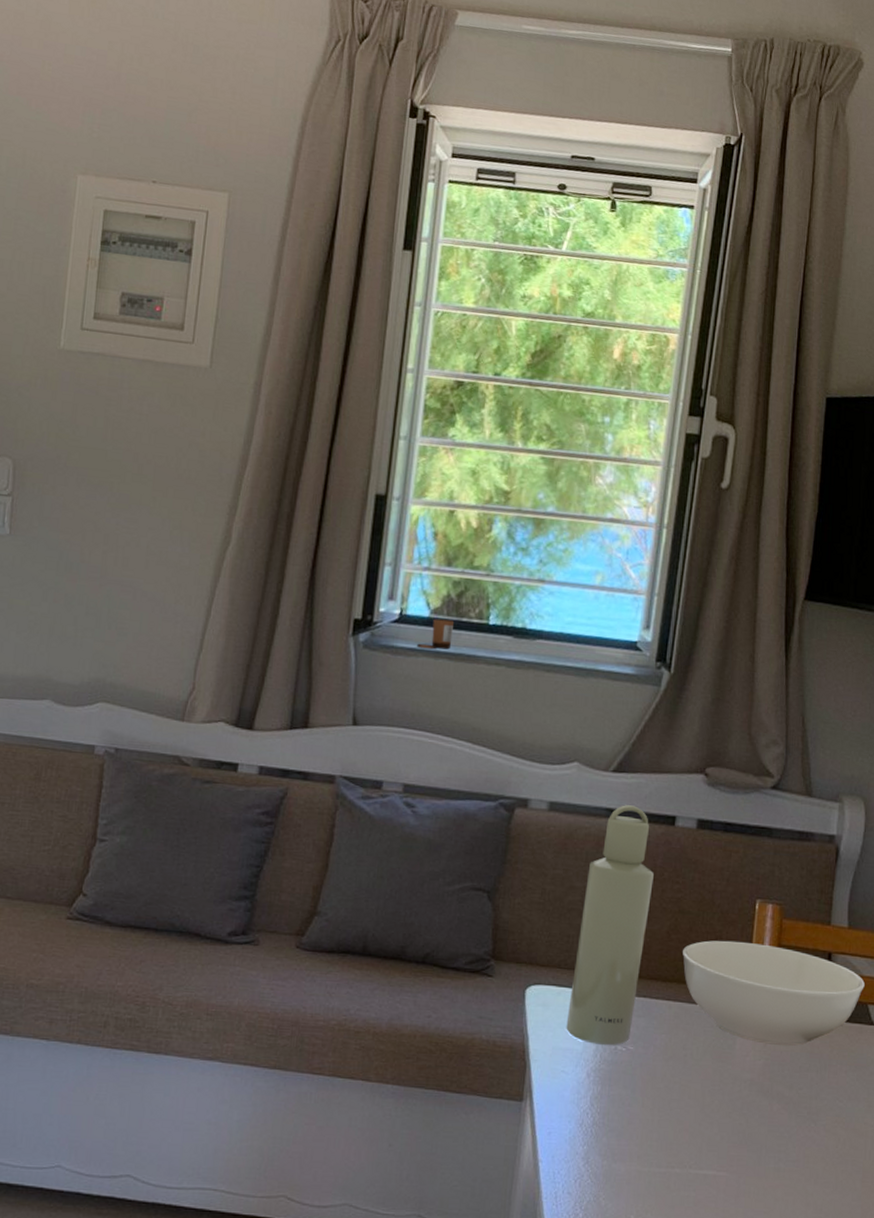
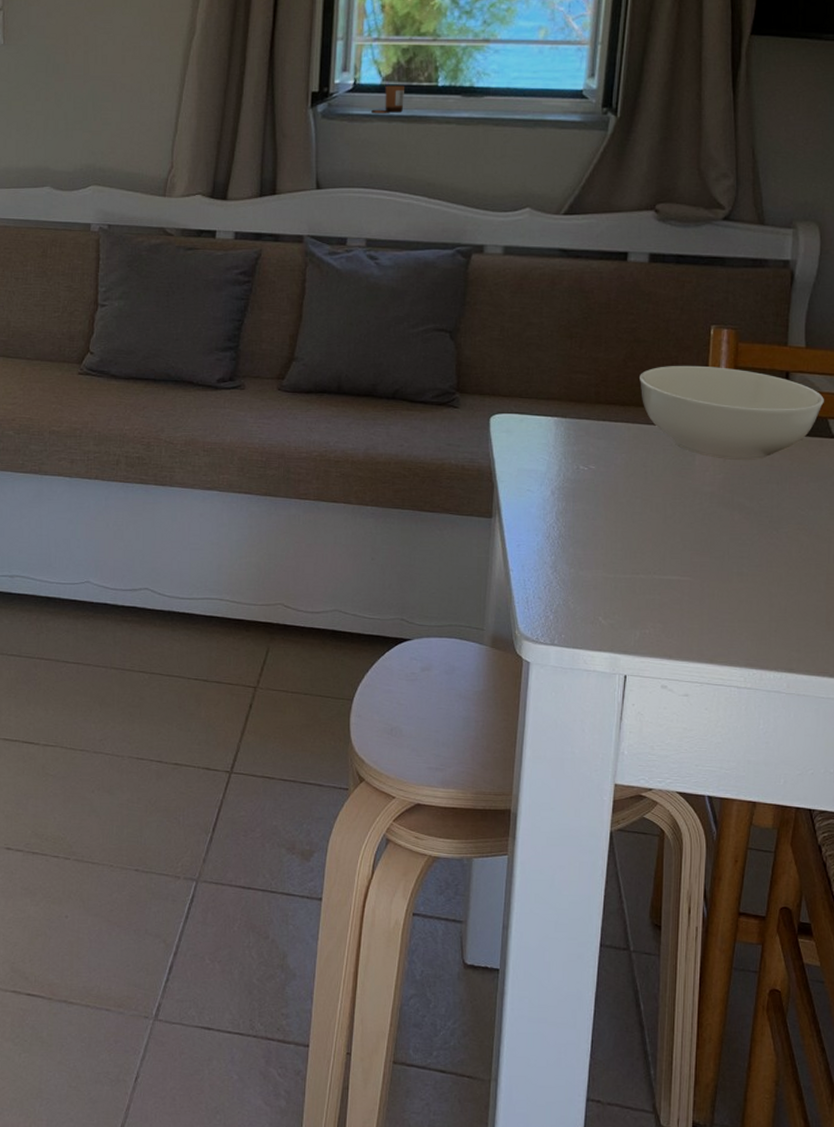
bottle: present [566,805,654,1046] -> none [530,244,608,466]

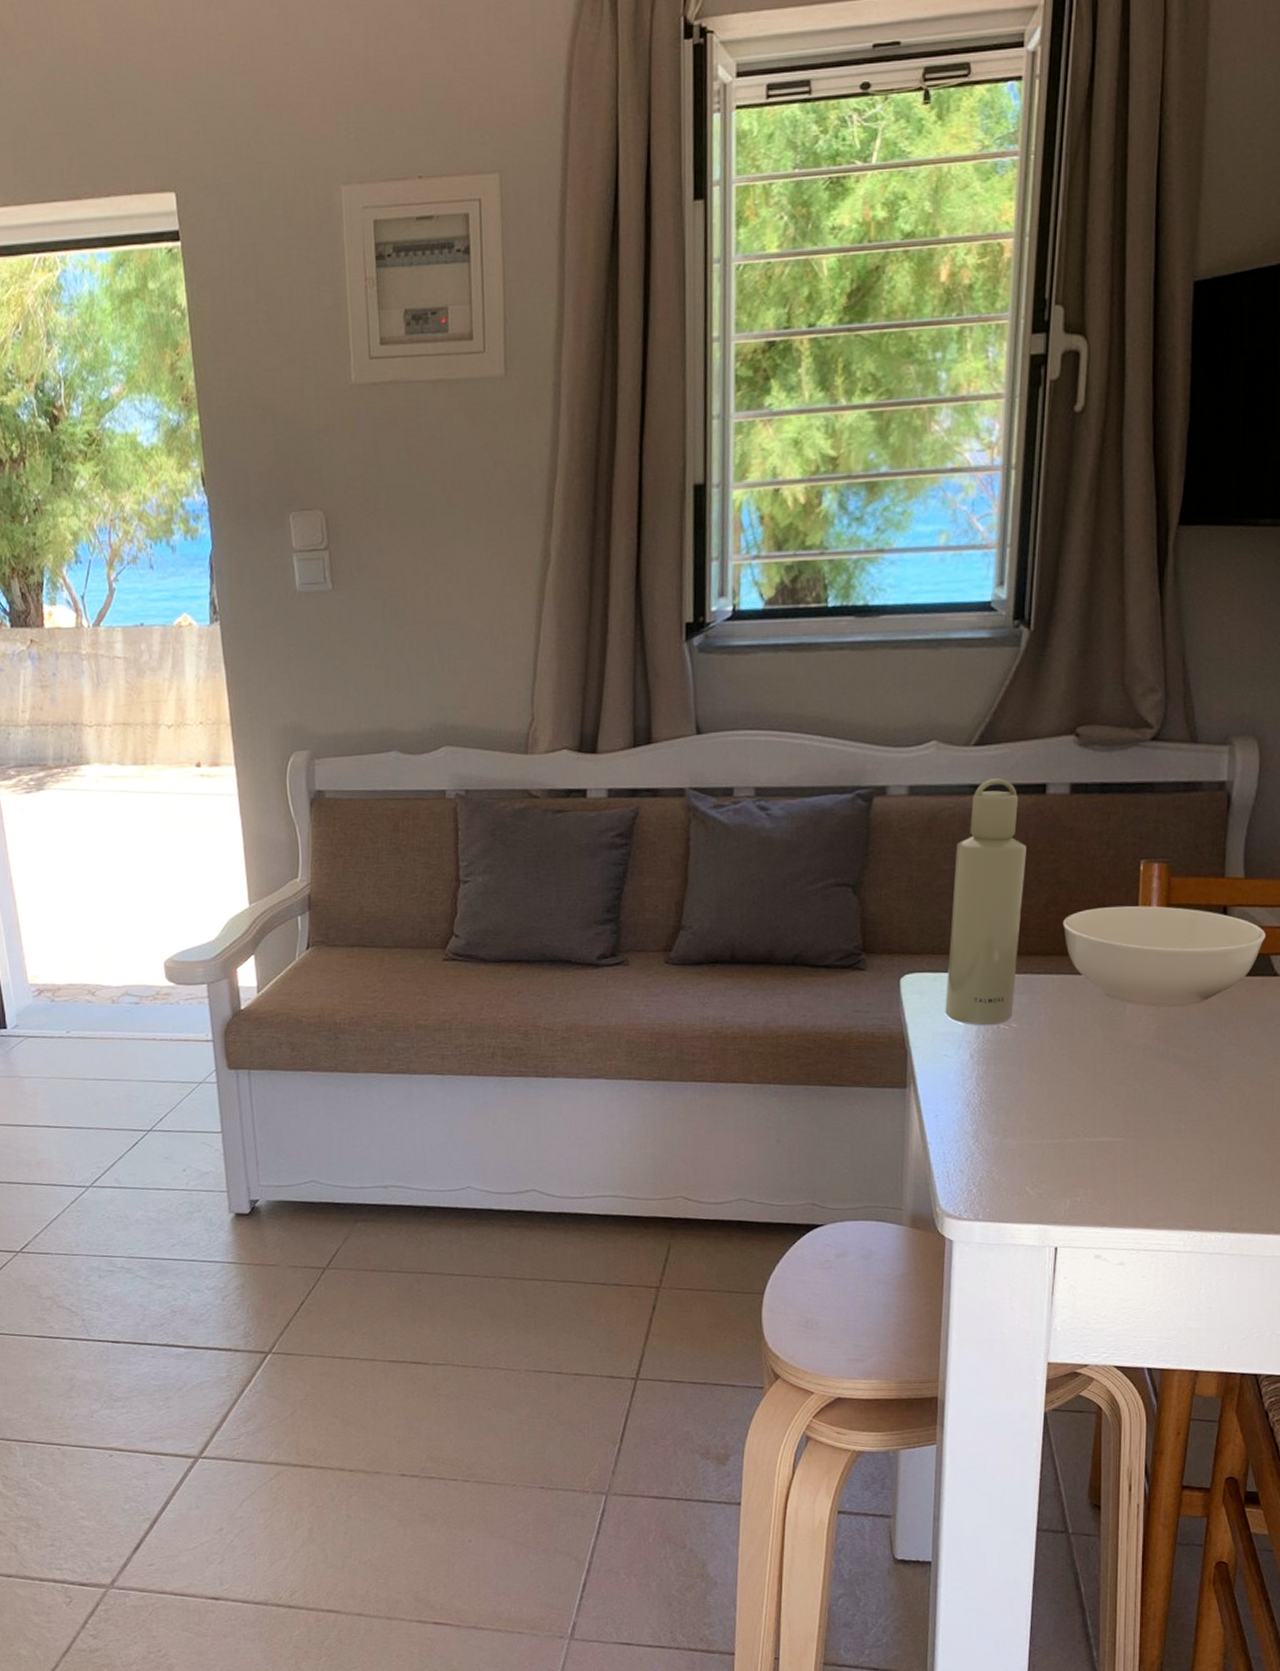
candle: present [371,85,405,114] -> none [754,609,791,644]
bottle: none [530,244,608,466] -> present [945,778,1026,1026]

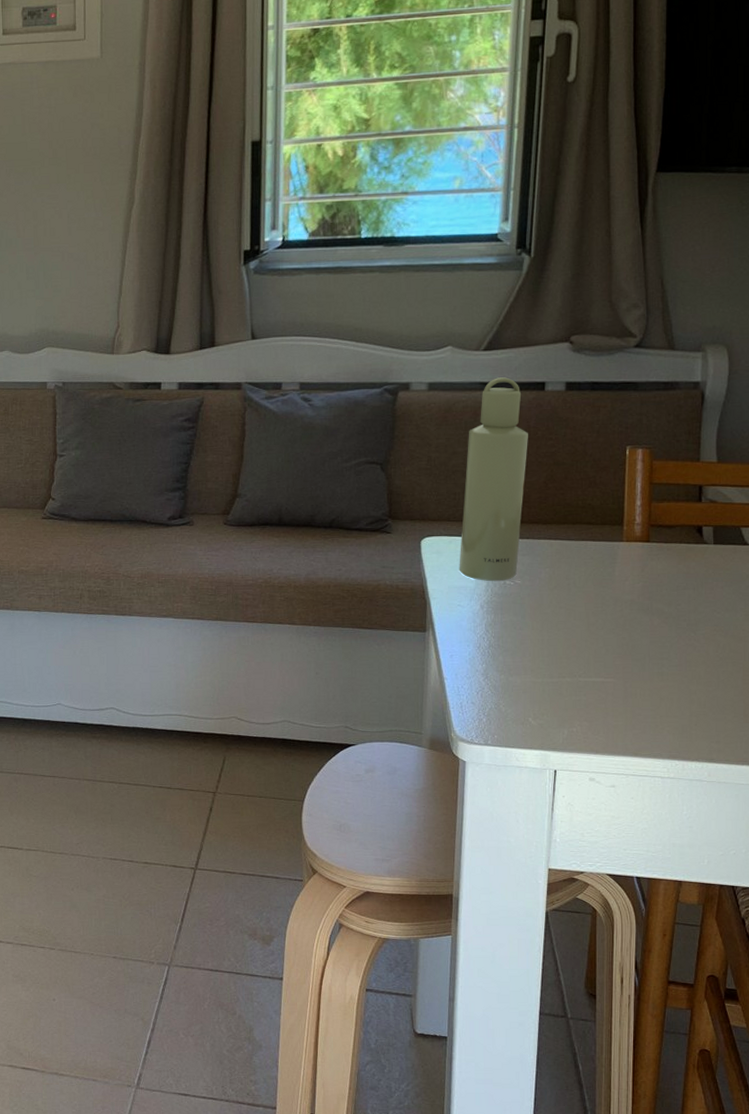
bowl: present [1062,905,1266,1008] -> none [559,483,736,570]

